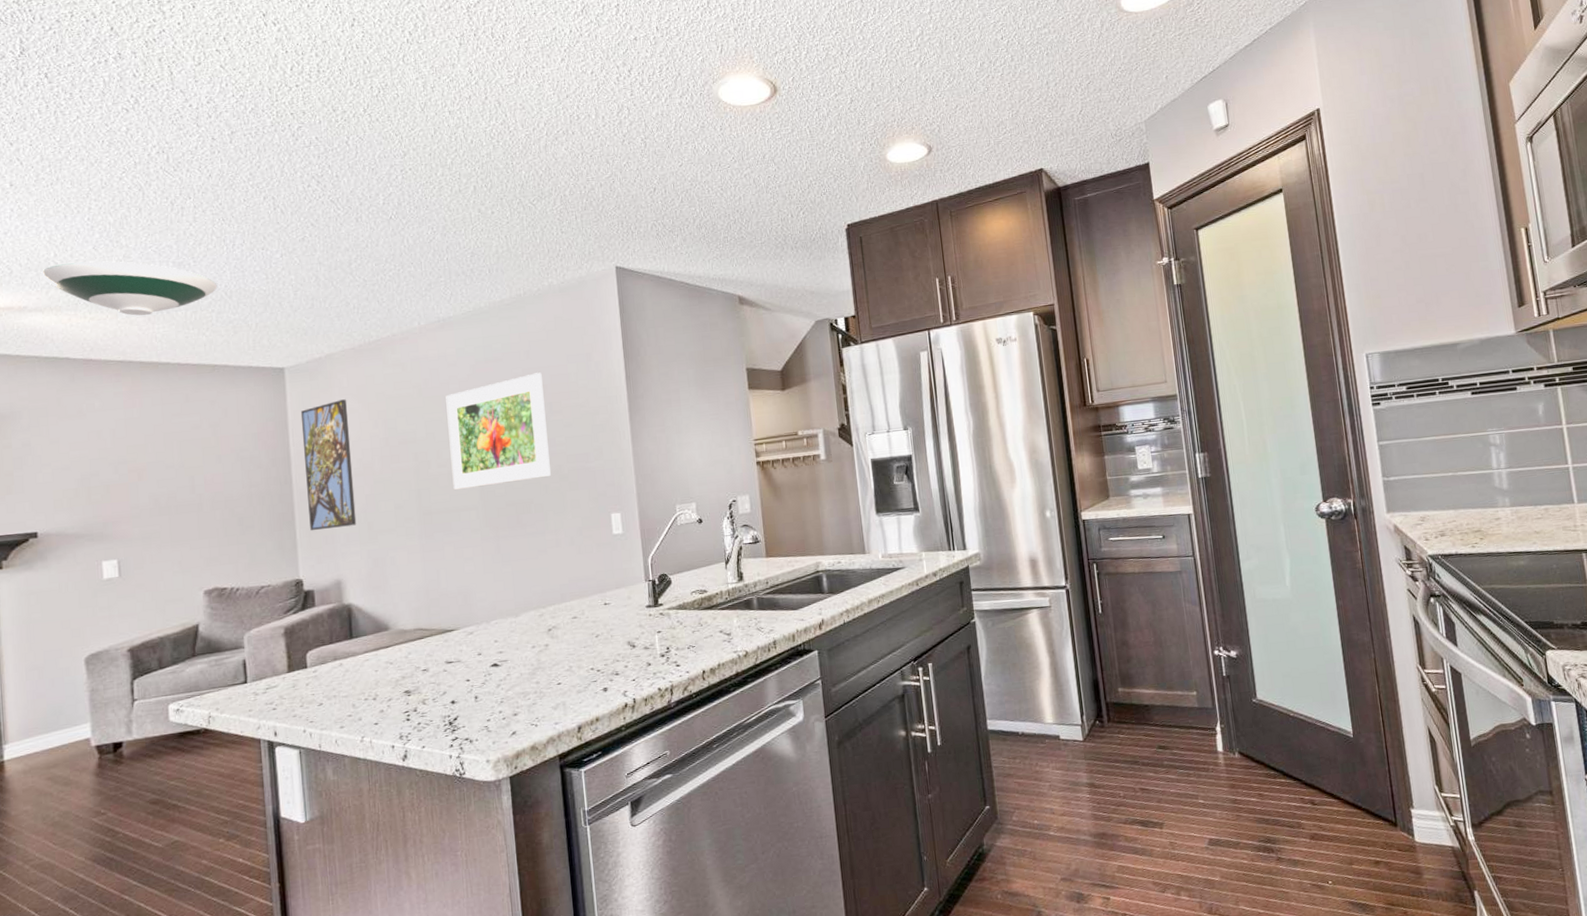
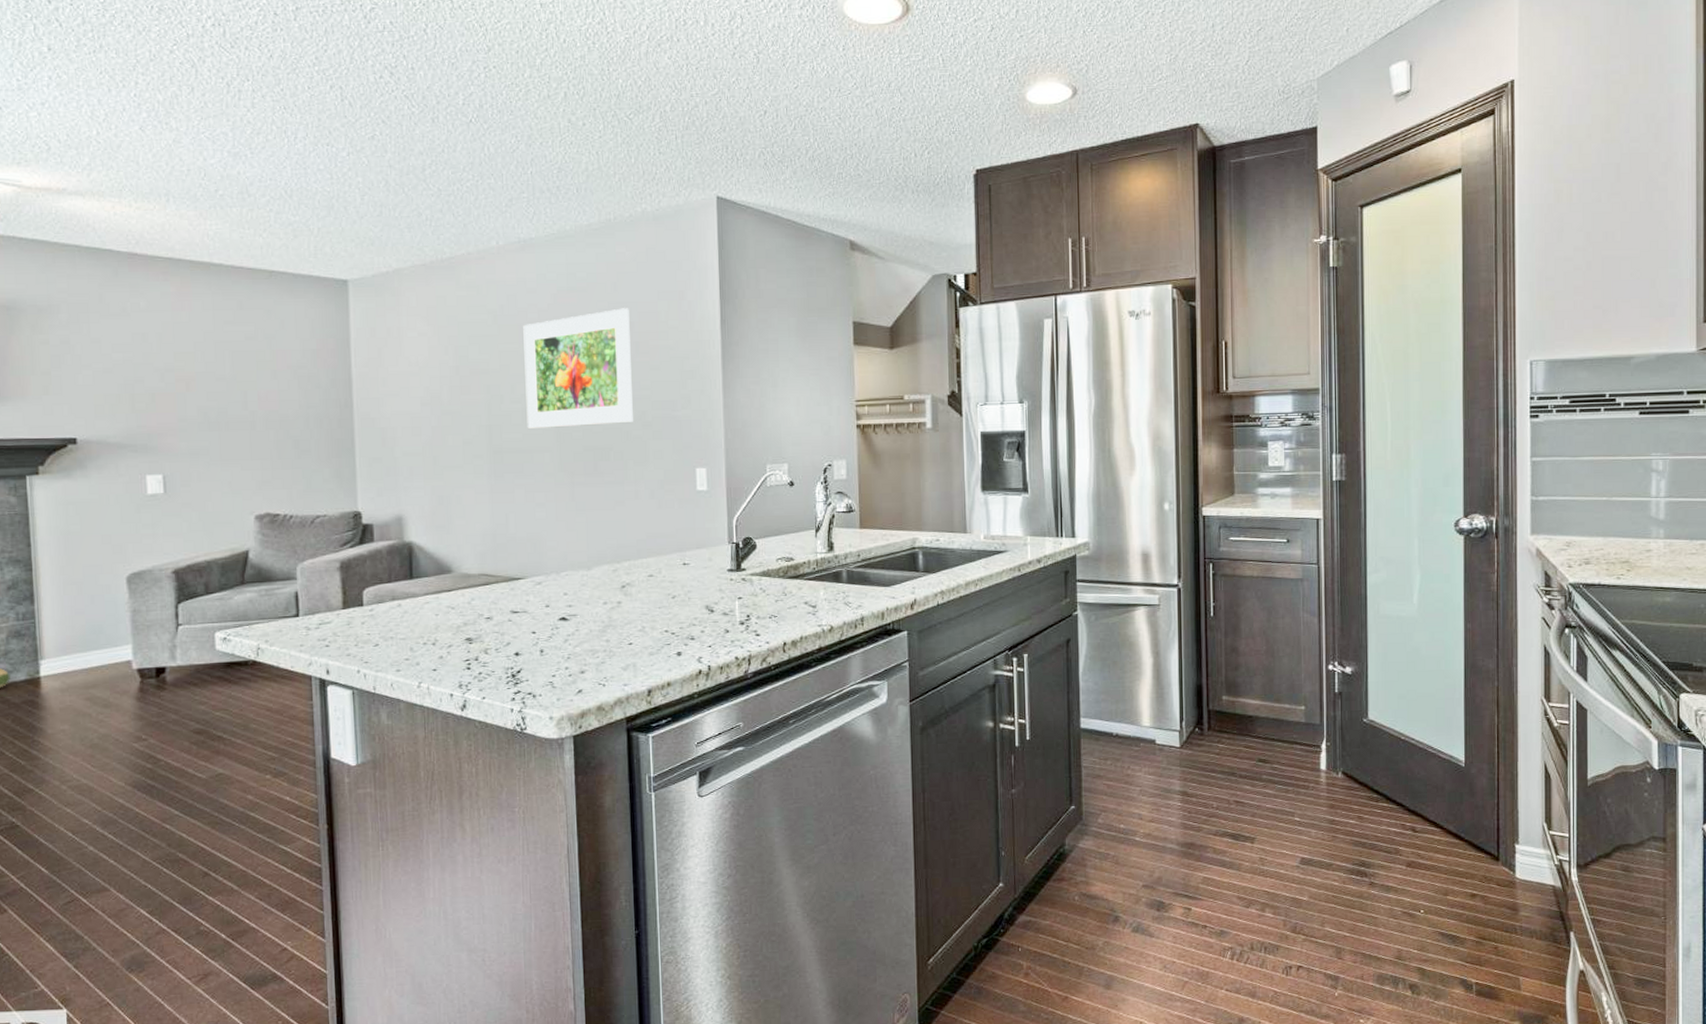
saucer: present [41,261,218,316] -> none [82,142,277,210]
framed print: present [300,399,357,531] -> none [364,320,421,461]

